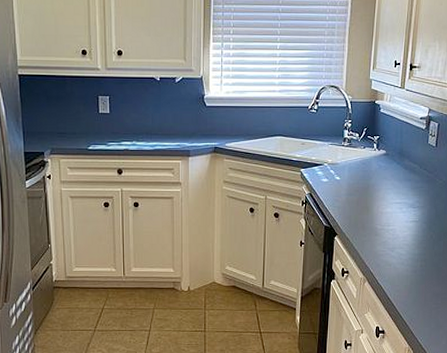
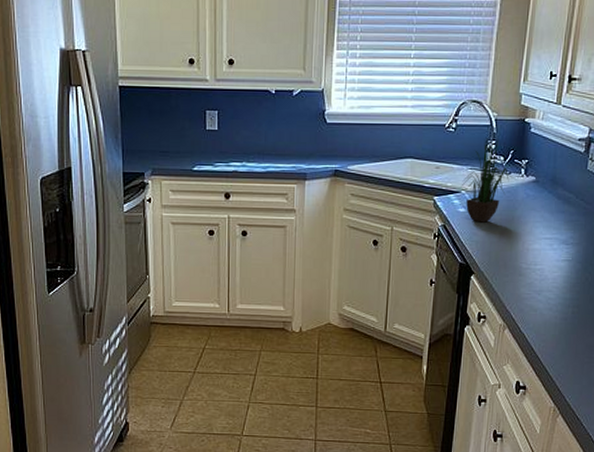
potted plant: none [323,107,368,191] -> present [461,126,515,223]

